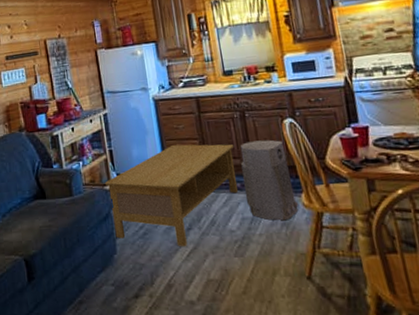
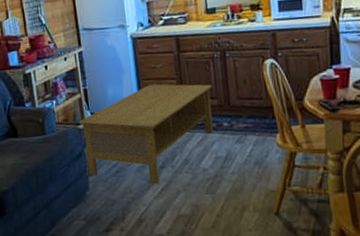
air purifier: present [240,139,299,221] -> none [218,80,273,160]

